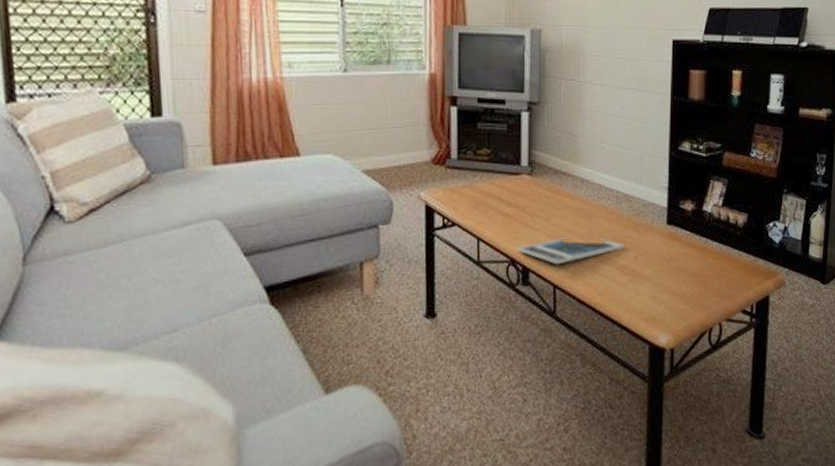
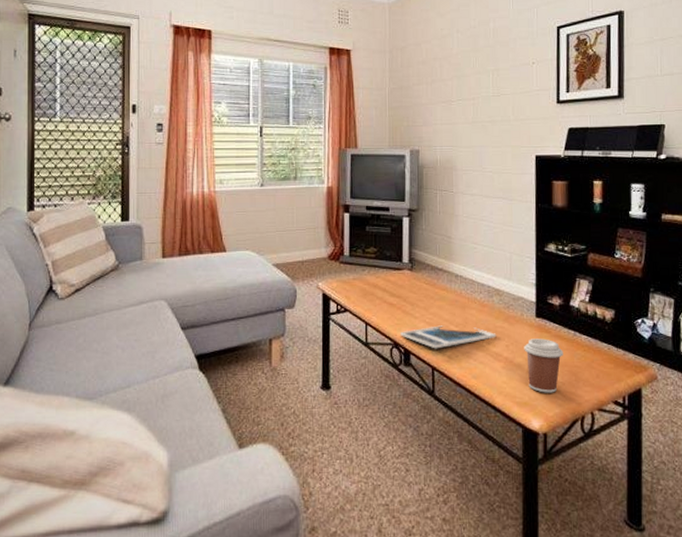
coffee cup: none [653,247,694,306] -> present [524,338,563,393]

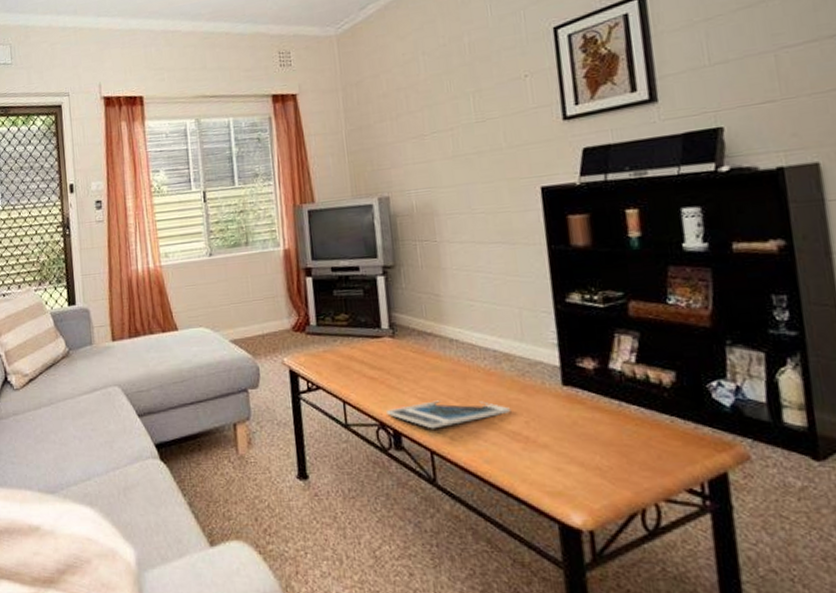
coffee cup: present [524,338,563,393] -> none [549,411,607,480]

